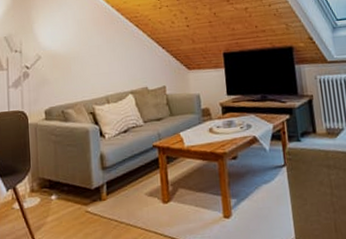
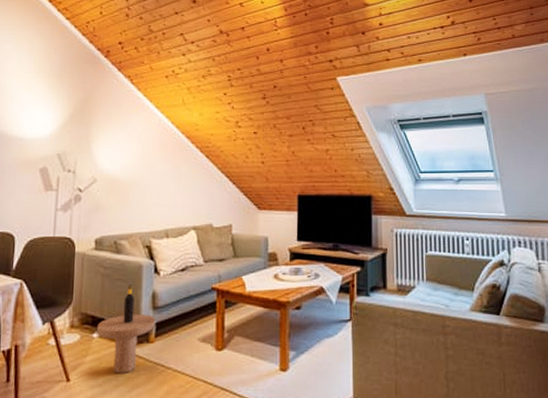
side table: none [54,149,105,231] -> present [97,285,155,373]

